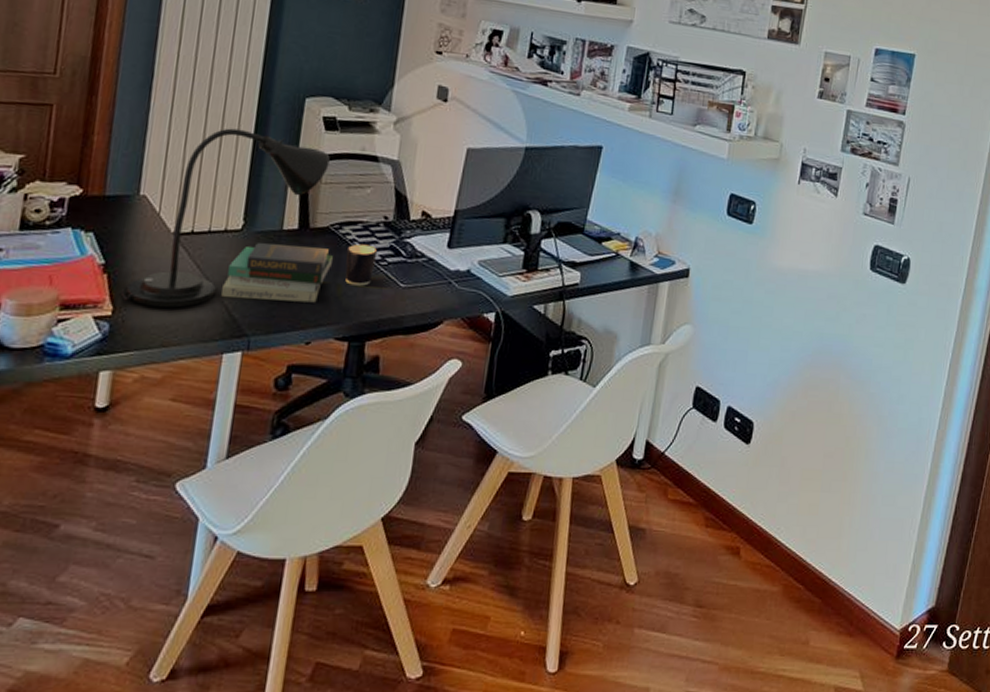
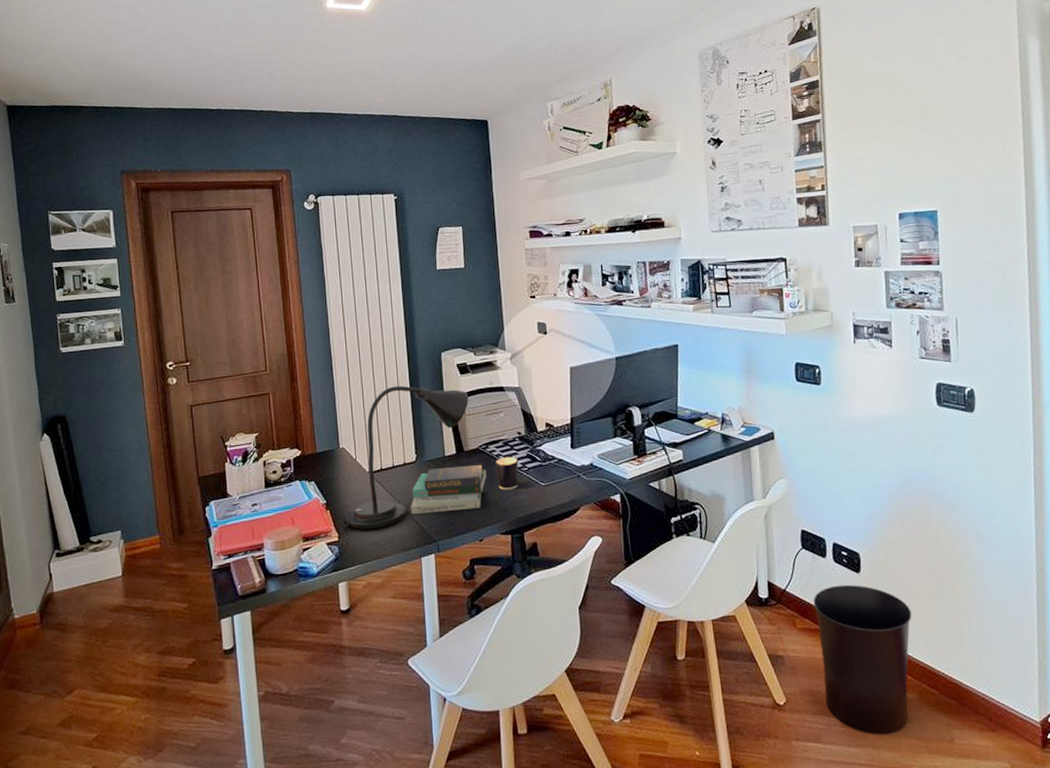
waste bin: none [681,455,795,628] -> present [813,584,912,734]

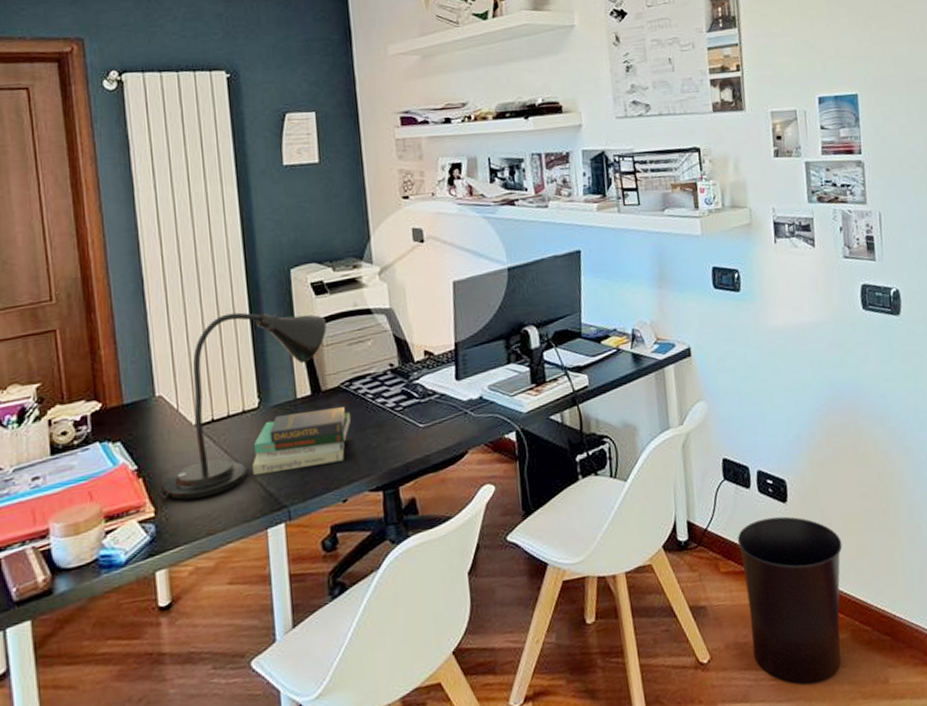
mug: present [495,456,519,490] -> none [361,394,392,437]

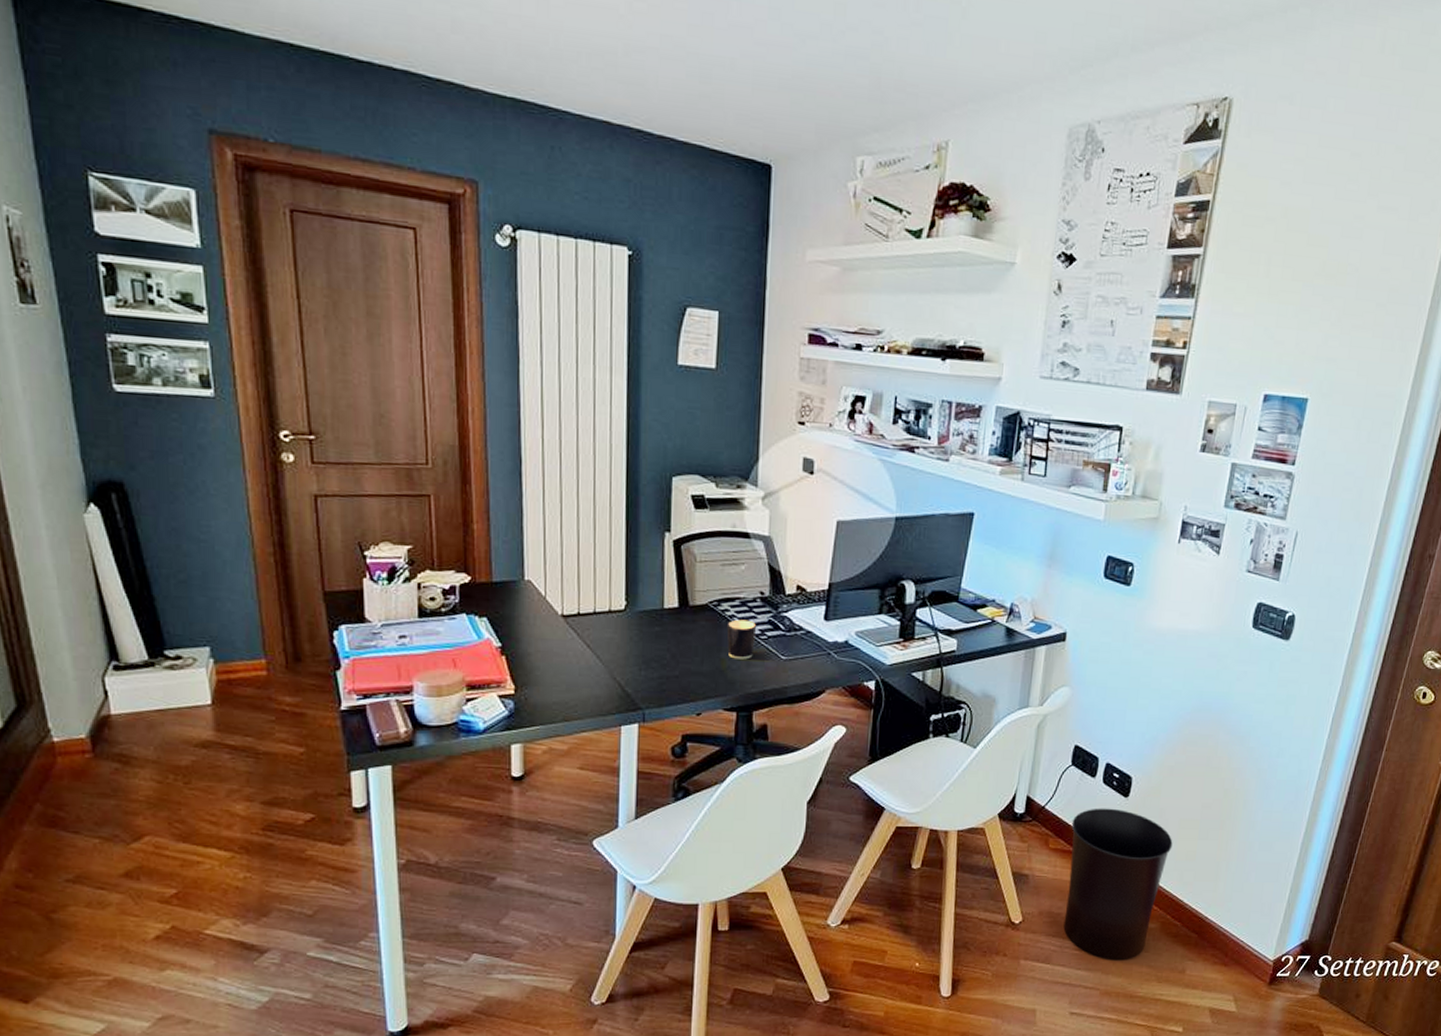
desk lamp: present [159,312,327,501] -> none [521,511,702,685]
books: present [251,407,351,476] -> none [612,622,714,677]
mug: none [361,394,392,437] -> present [726,619,757,660]

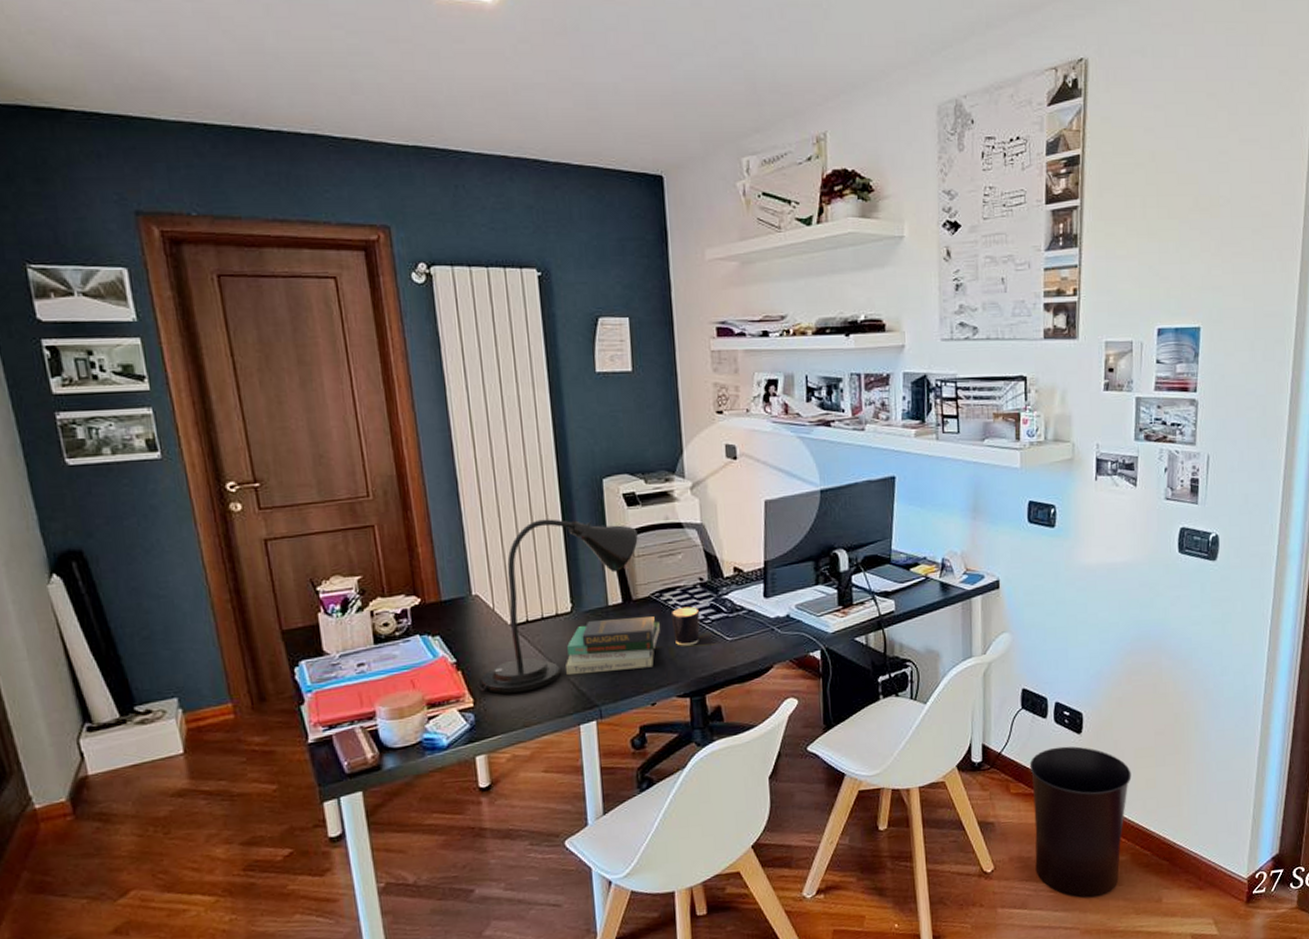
desk lamp: none [521,511,702,685] -> present [477,519,638,693]
books: none [612,622,714,677] -> present [565,616,660,676]

